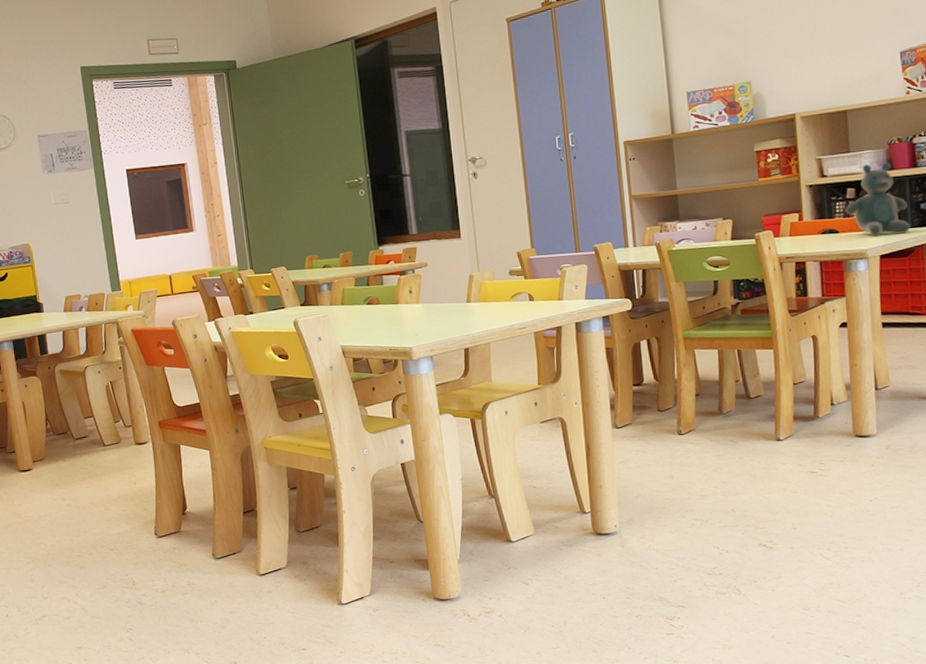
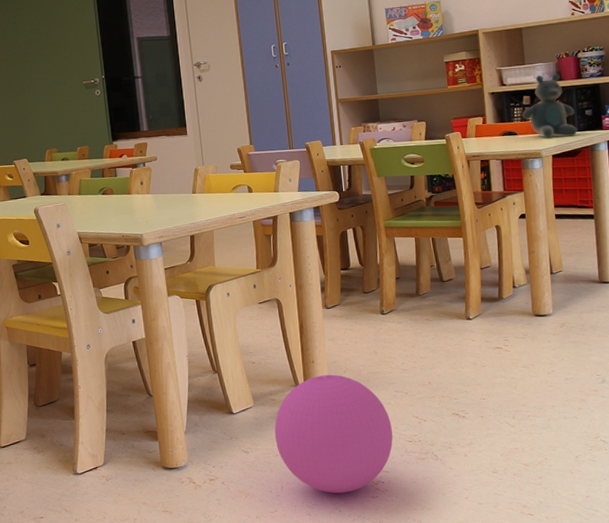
ball: none [557,500,690,630] -> present [274,374,393,494]

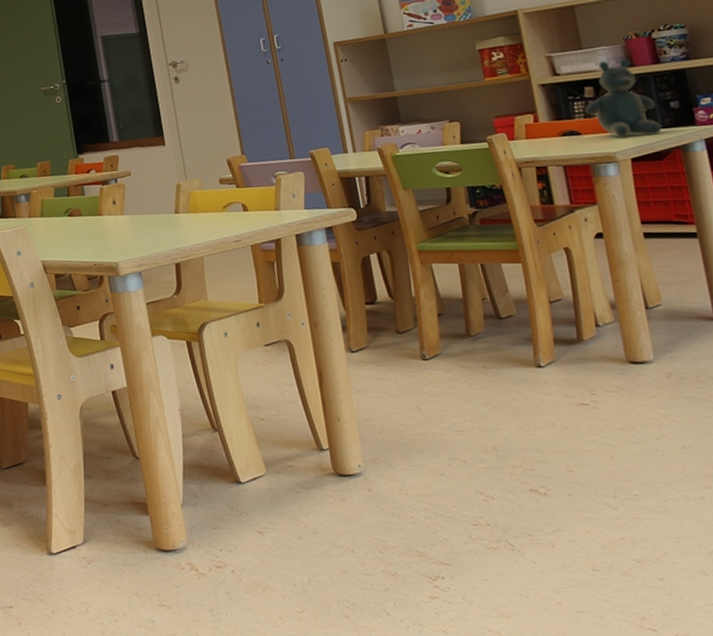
ball: present [274,374,393,494] -> none [294,436,452,591]

